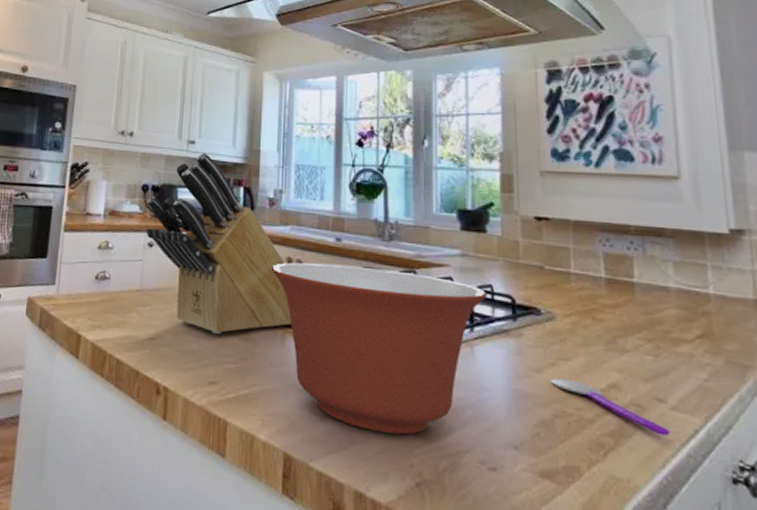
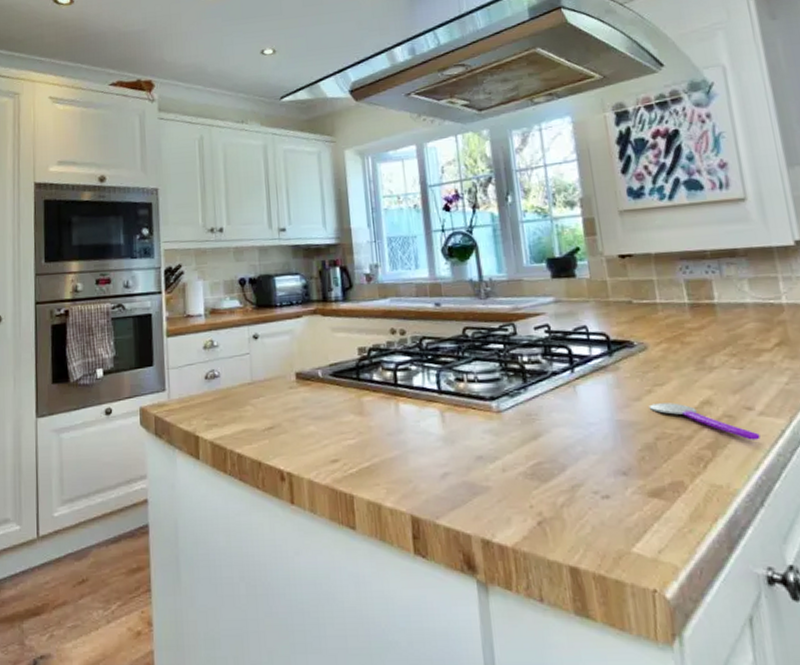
knife block: present [146,152,293,334] -> none [245,238,404,413]
mixing bowl: present [271,262,487,435] -> none [376,326,583,481]

